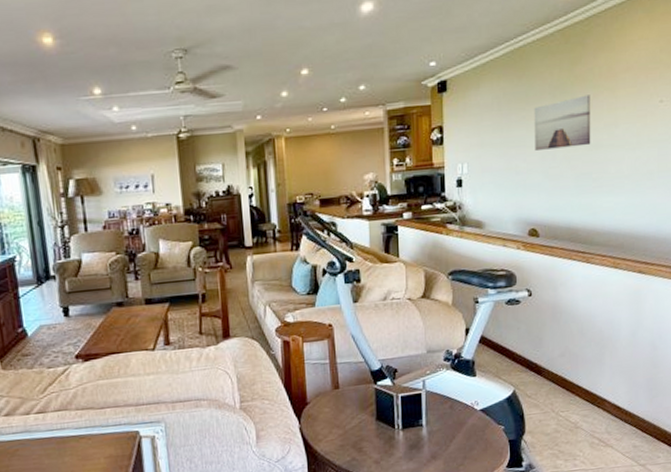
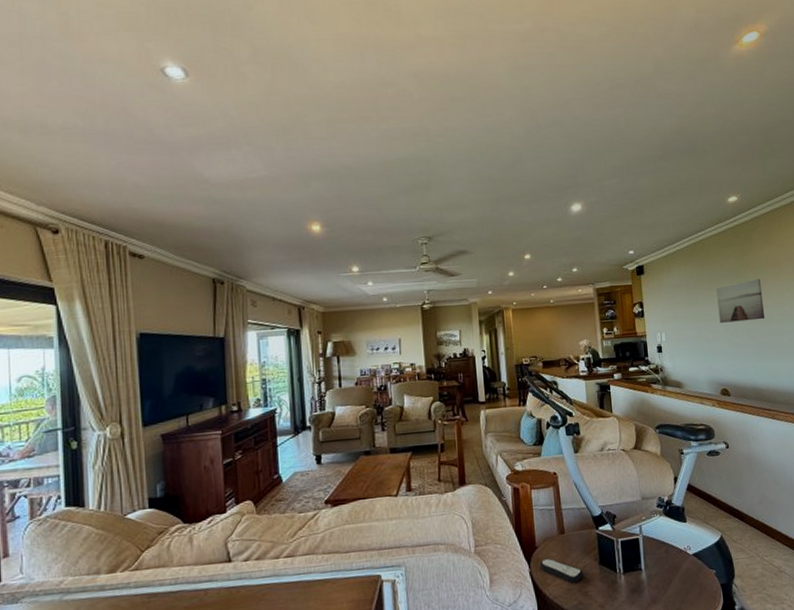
remote control: none [310,413,358,439] -> present [539,558,584,583]

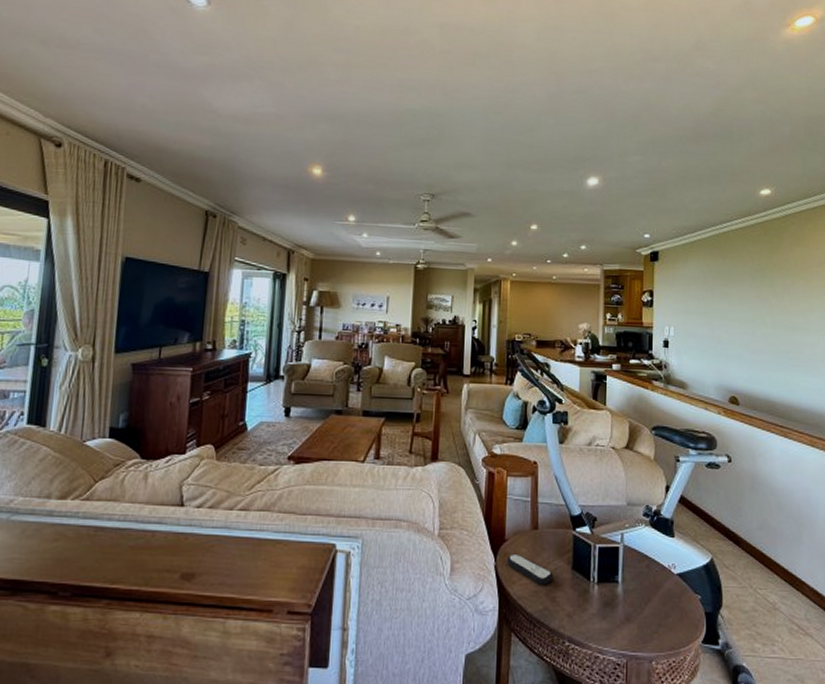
wall art: present [716,279,765,323] -> none [736,281,788,327]

